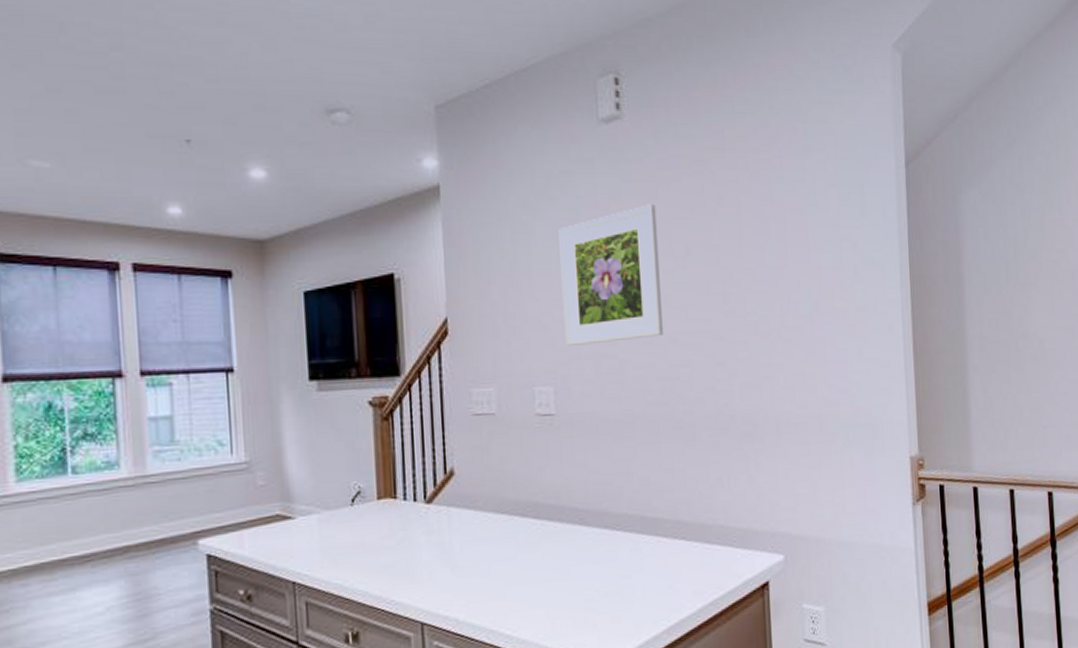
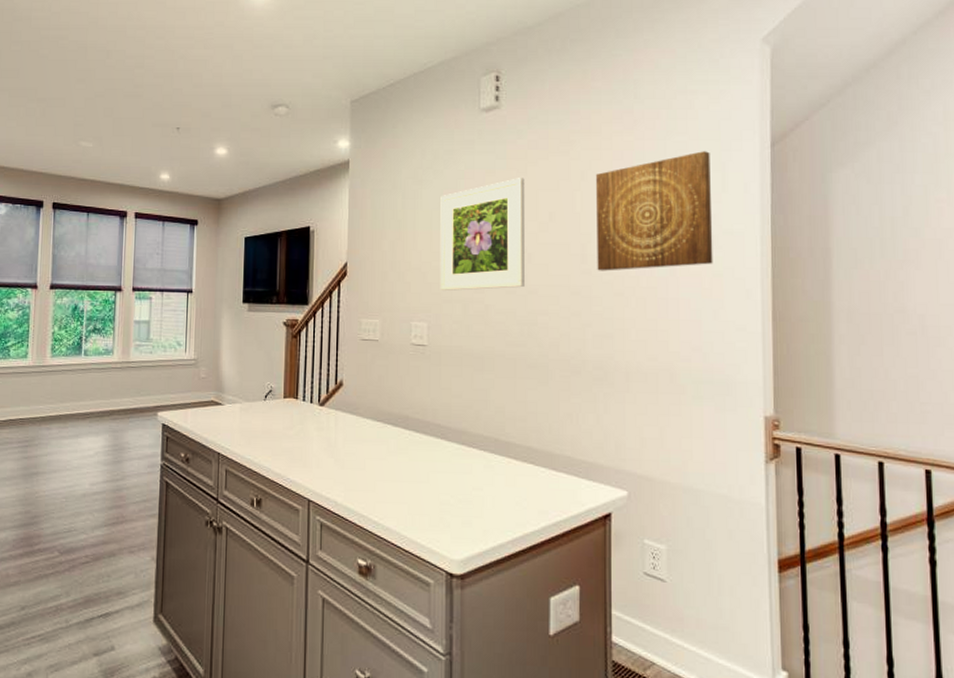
wall art: none [733,171,856,312] -> present [595,151,713,271]

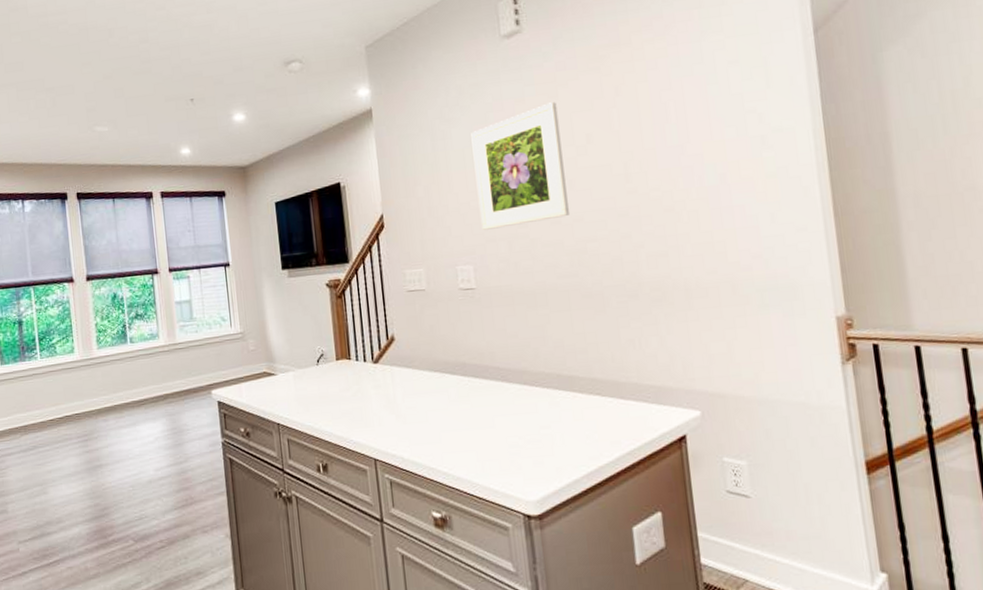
wall art: present [595,151,713,271] -> none [630,47,765,189]

